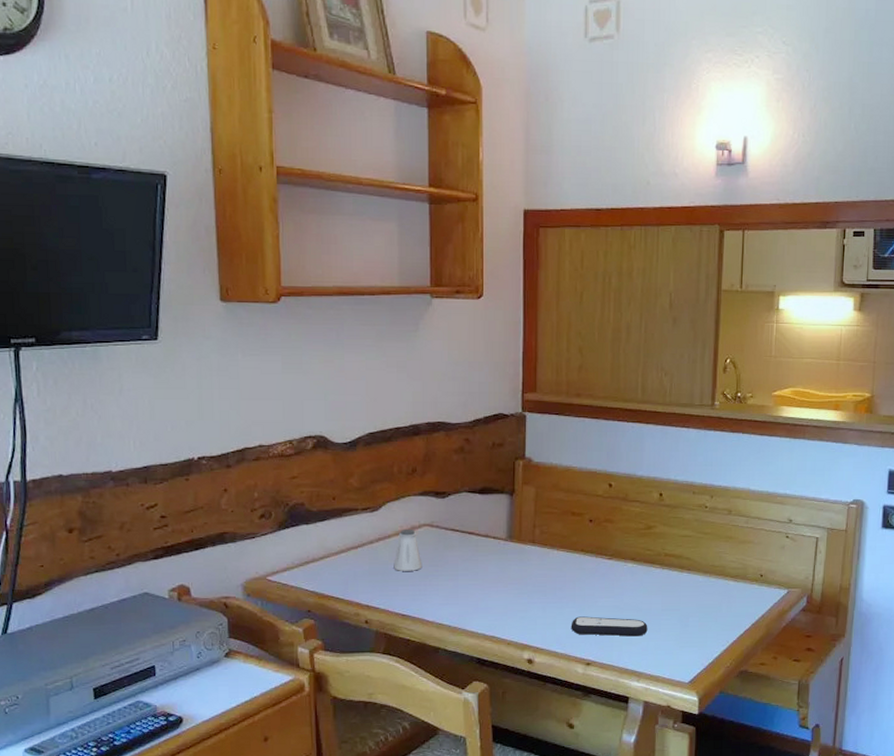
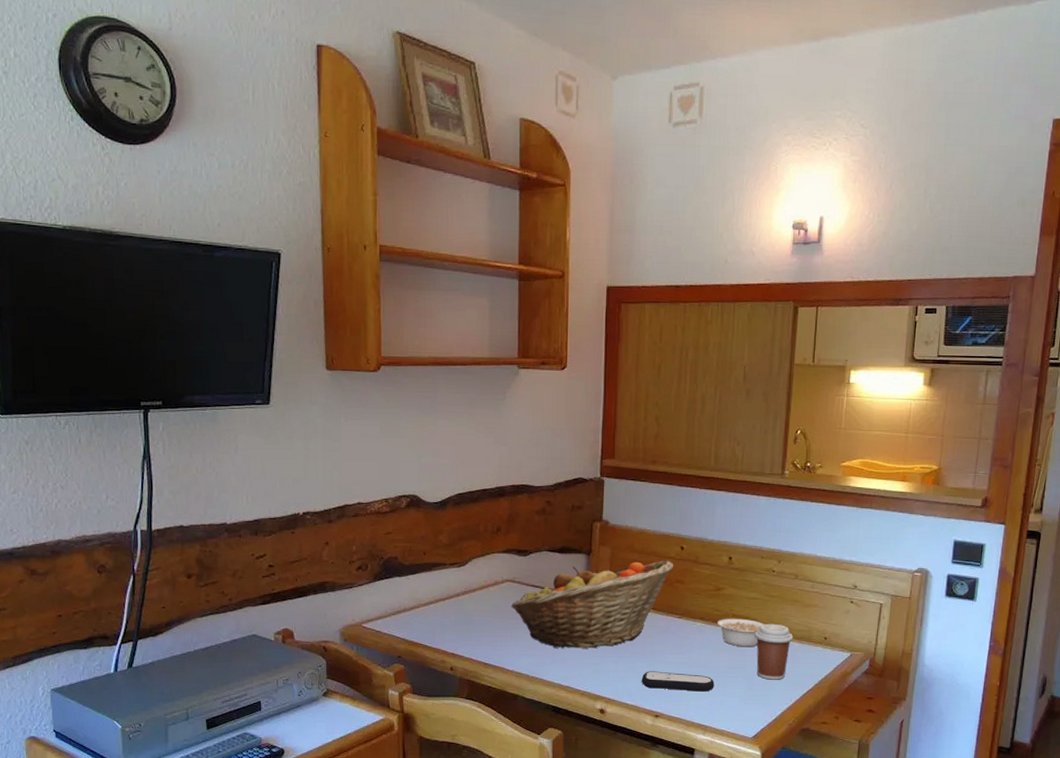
saltshaker: present [394,530,422,571] -> none [478,584,504,623]
fruit basket: none [430,498,601,595] -> present [511,560,673,649]
legume: none [649,557,698,588] -> present [717,618,764,647]
coffee cup: none [688,562,729,621] -> present [754,623,794,680]

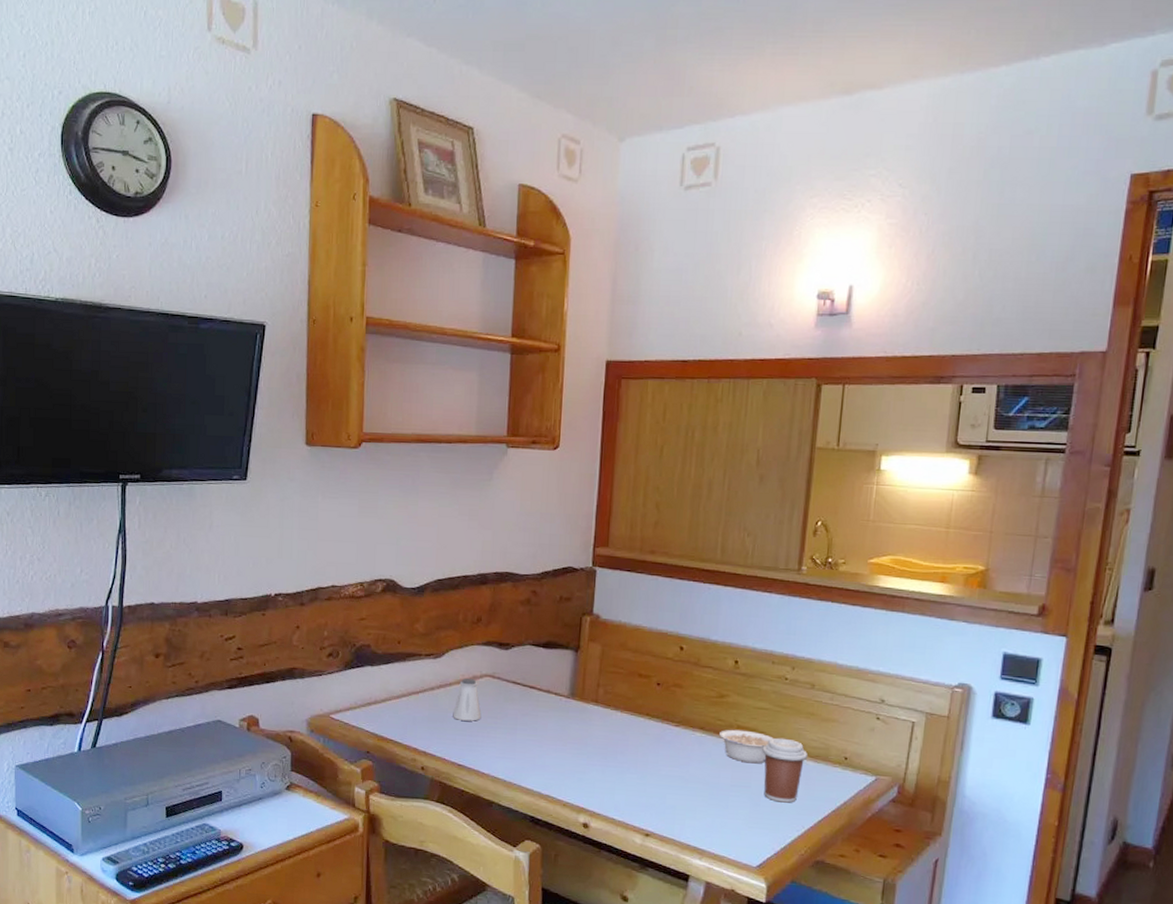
saltshaker: none [478,584,504,623] -> present [453,678,481,721]
fruit basket: present [511,560,673,649] -> none [490,661,671,755]
remote control: present [641,671,715,692] -> none [630,783,715,811]

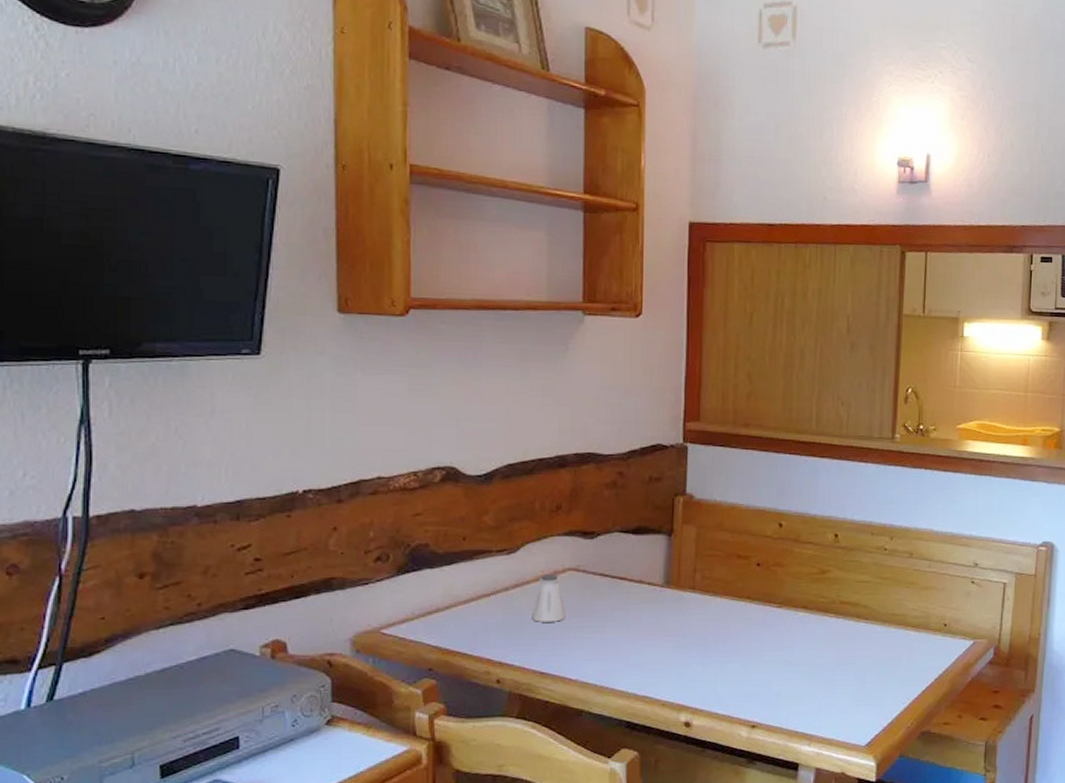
legume: present [719,729,774,764] -> none [823,605,876,639]
coffee cup: present [762,737,809,803] -> none [865,610,910,676]

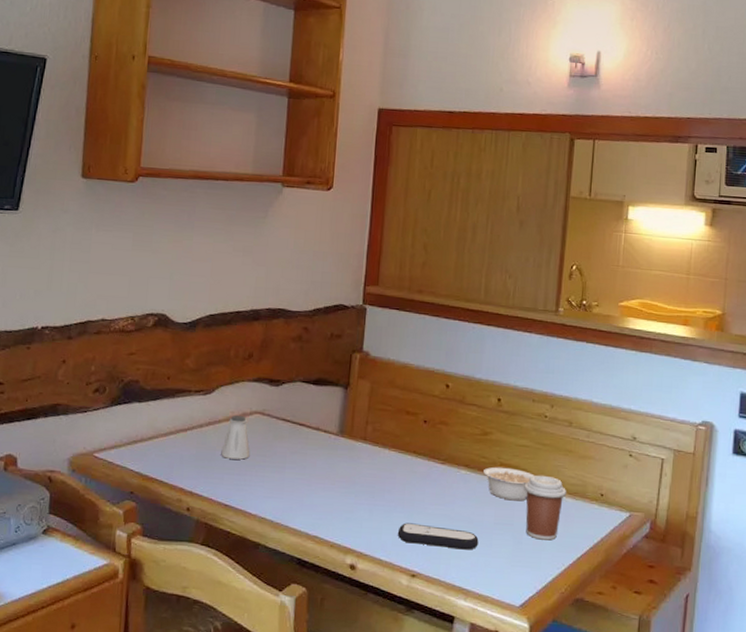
remote control: none [734,672,821,695] -> present [397,522,479,550]
legume: none [823,605,876,639] -> present [483,466,535,501]
coffee cup: none [865,610,910,676] -> present [524,475,567,541]

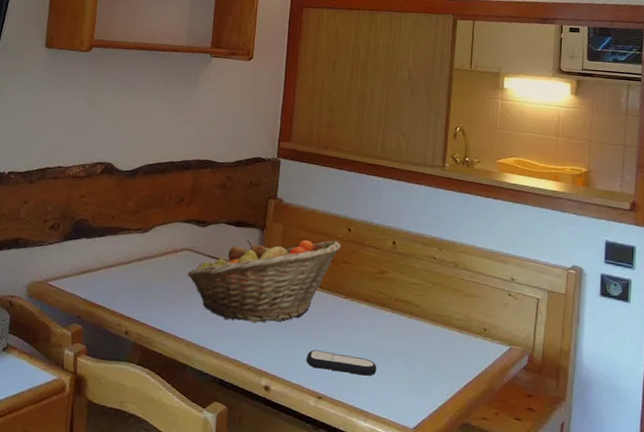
saltshaker: present [221,415,250,460] -> none [155,251,180,290]
fruit basket: none [259,398,437,494] -> present [187,239,341,322]
legume: present [483,466,535,501] -> none [381,302,426,333]
coffee cup: present [524,475,567,541] -> none [416,310,454,369]

